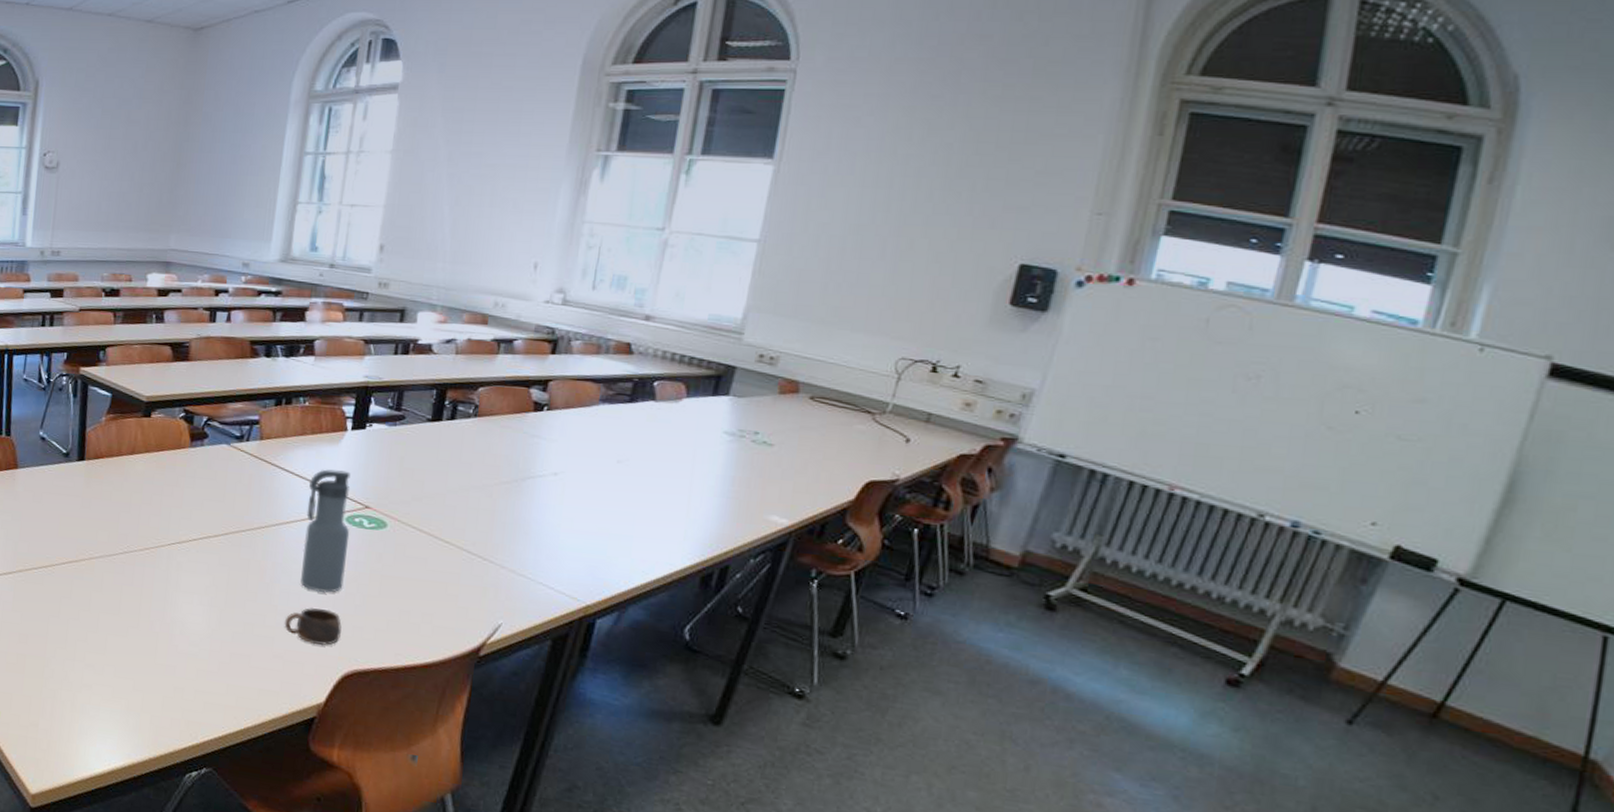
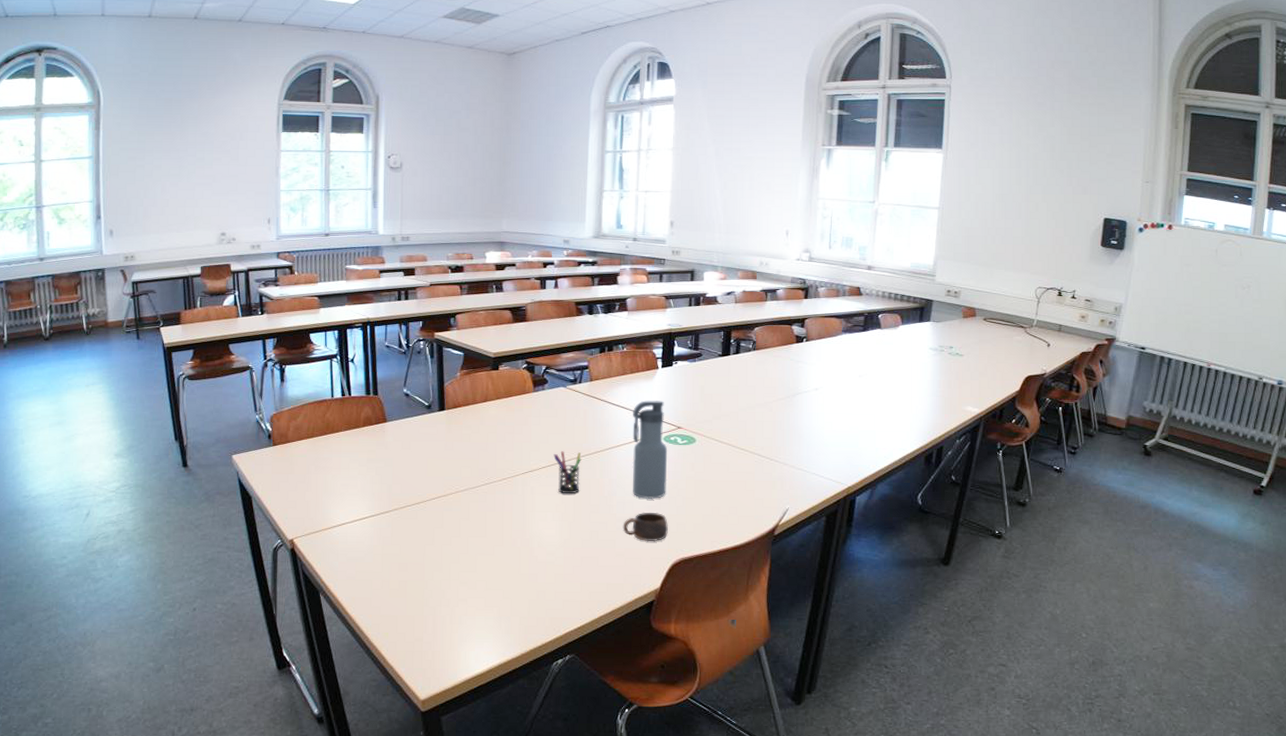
pen holder: none [207,522,242,575] -> present [554,451,582,494]

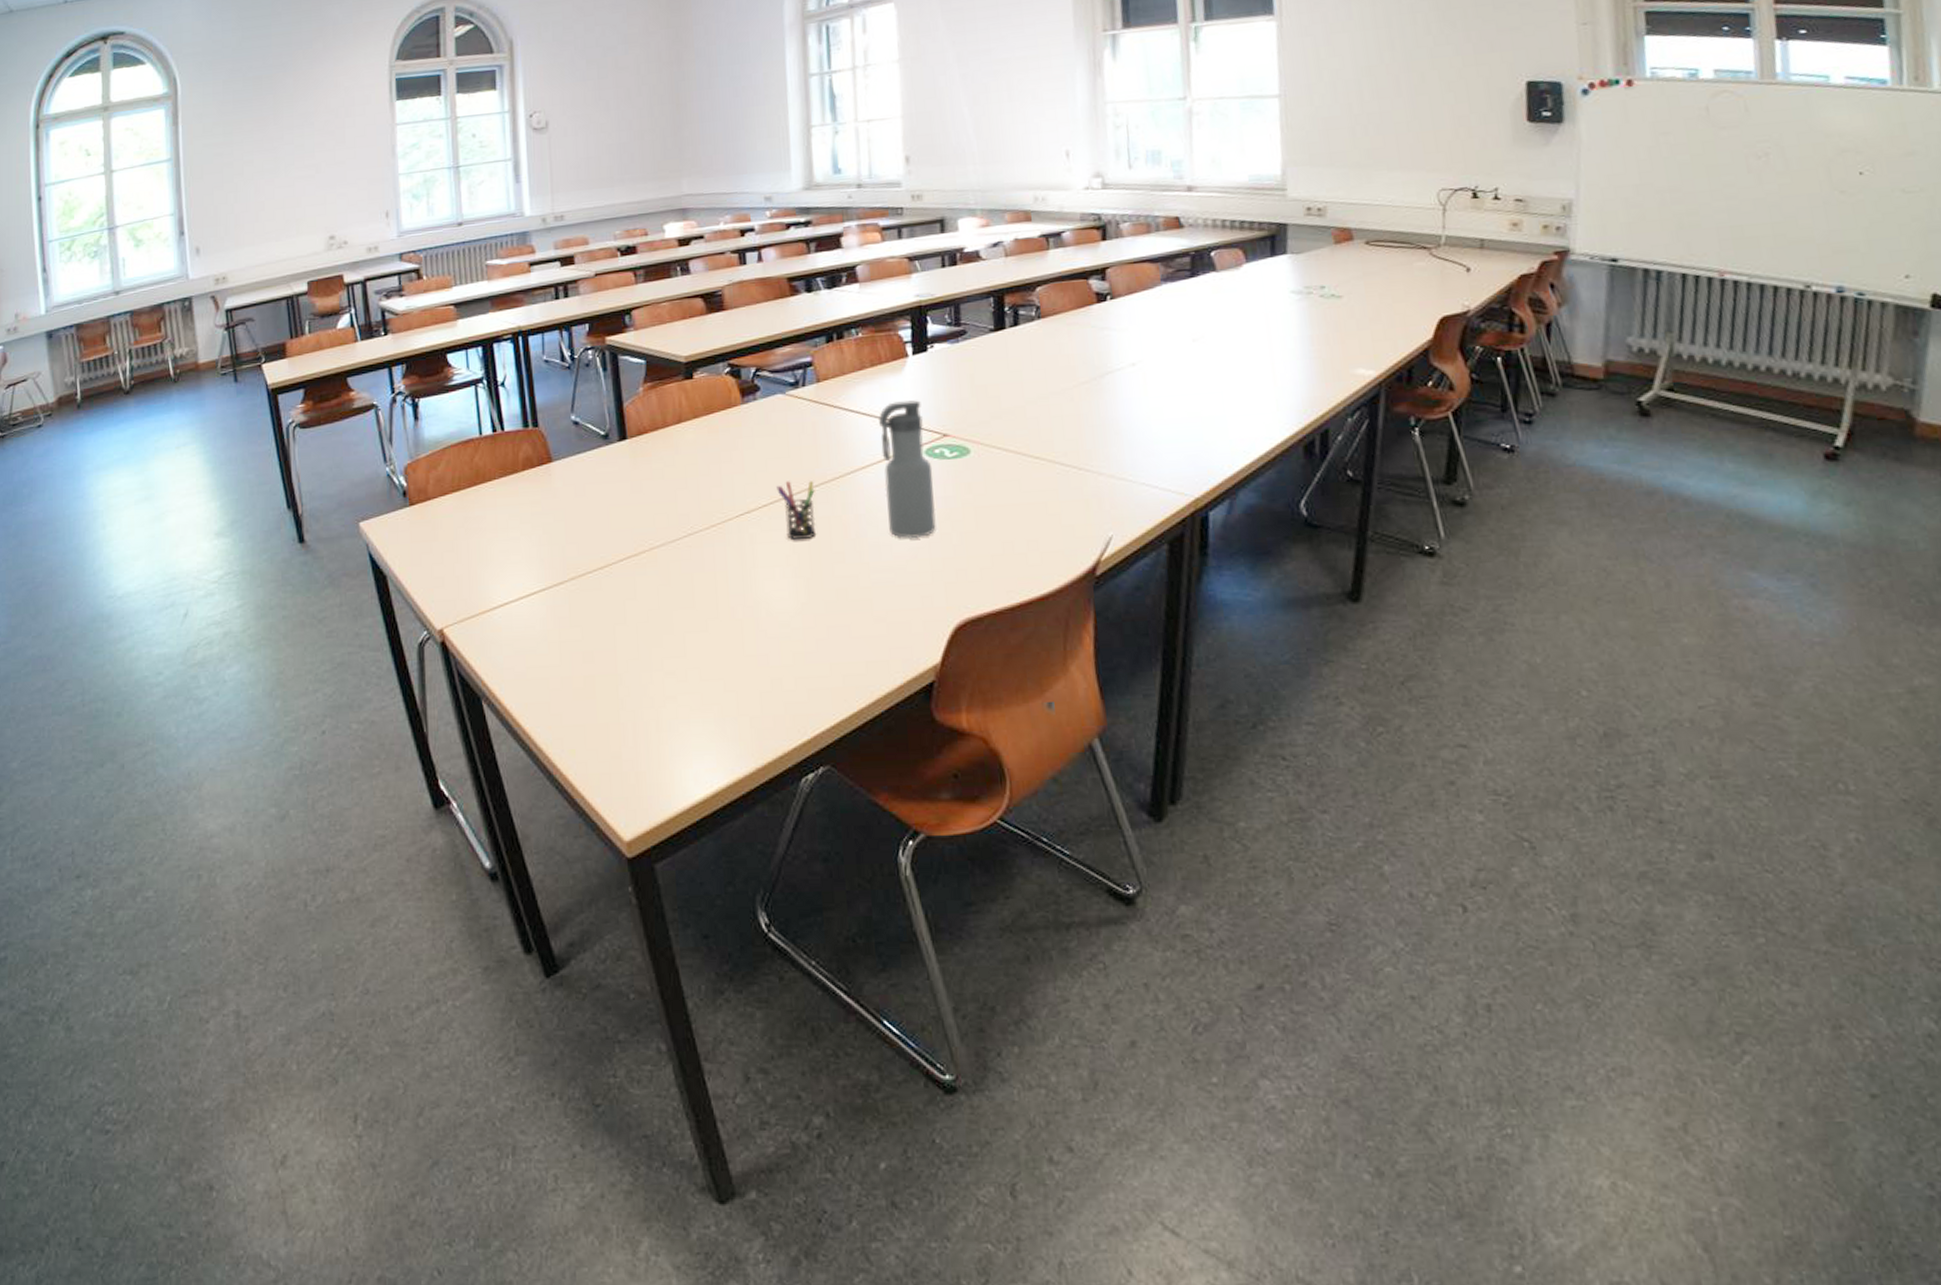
cup: present [622,512,668,542] -> none [880,555,944,599]

